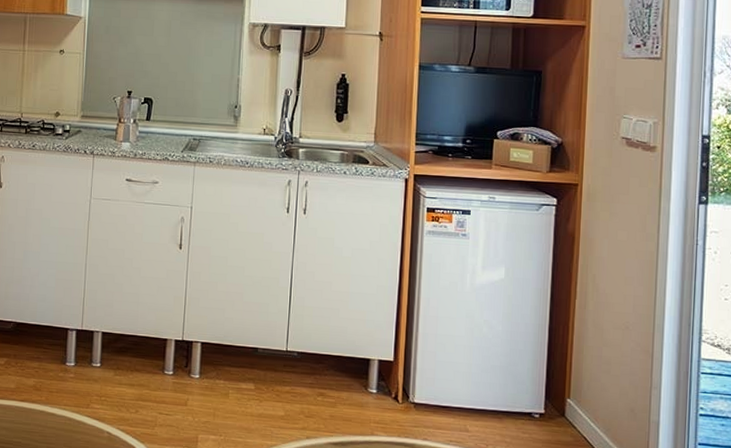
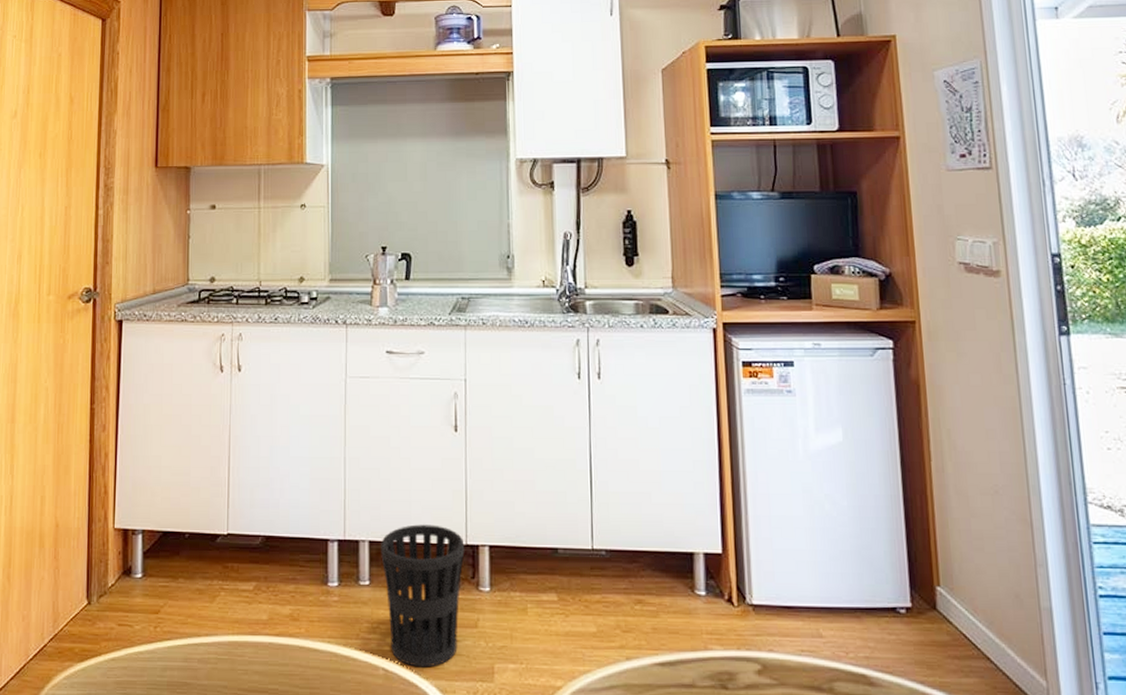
wastebasket: none [111,321,181,434] -> present [381,524,465,668]

